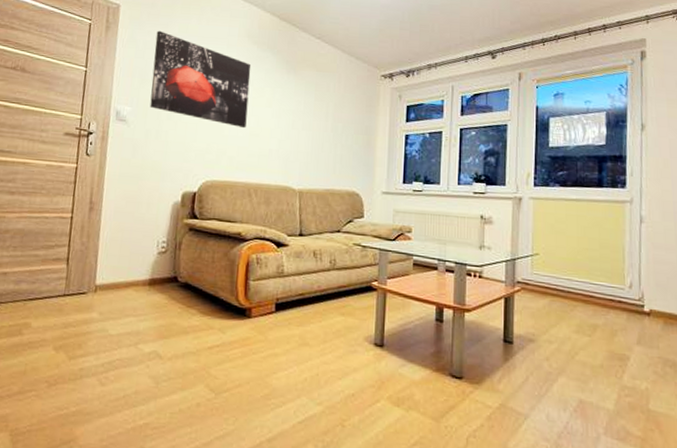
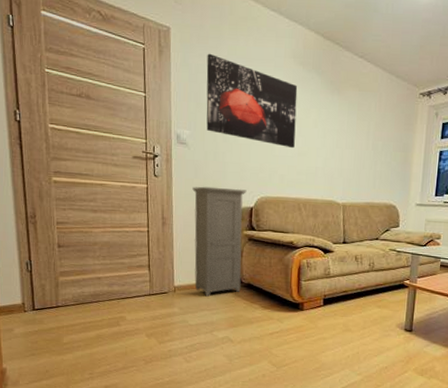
cabinet: none [120,167,190,299] -> present [192,186,247,297]

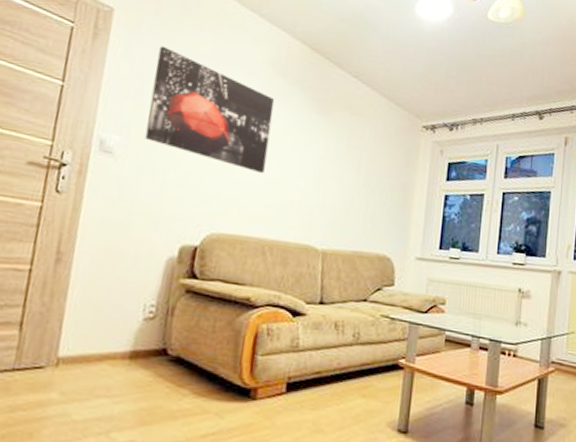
cabinet: present [192,186,247,297] -> none [91,211,192,376]

